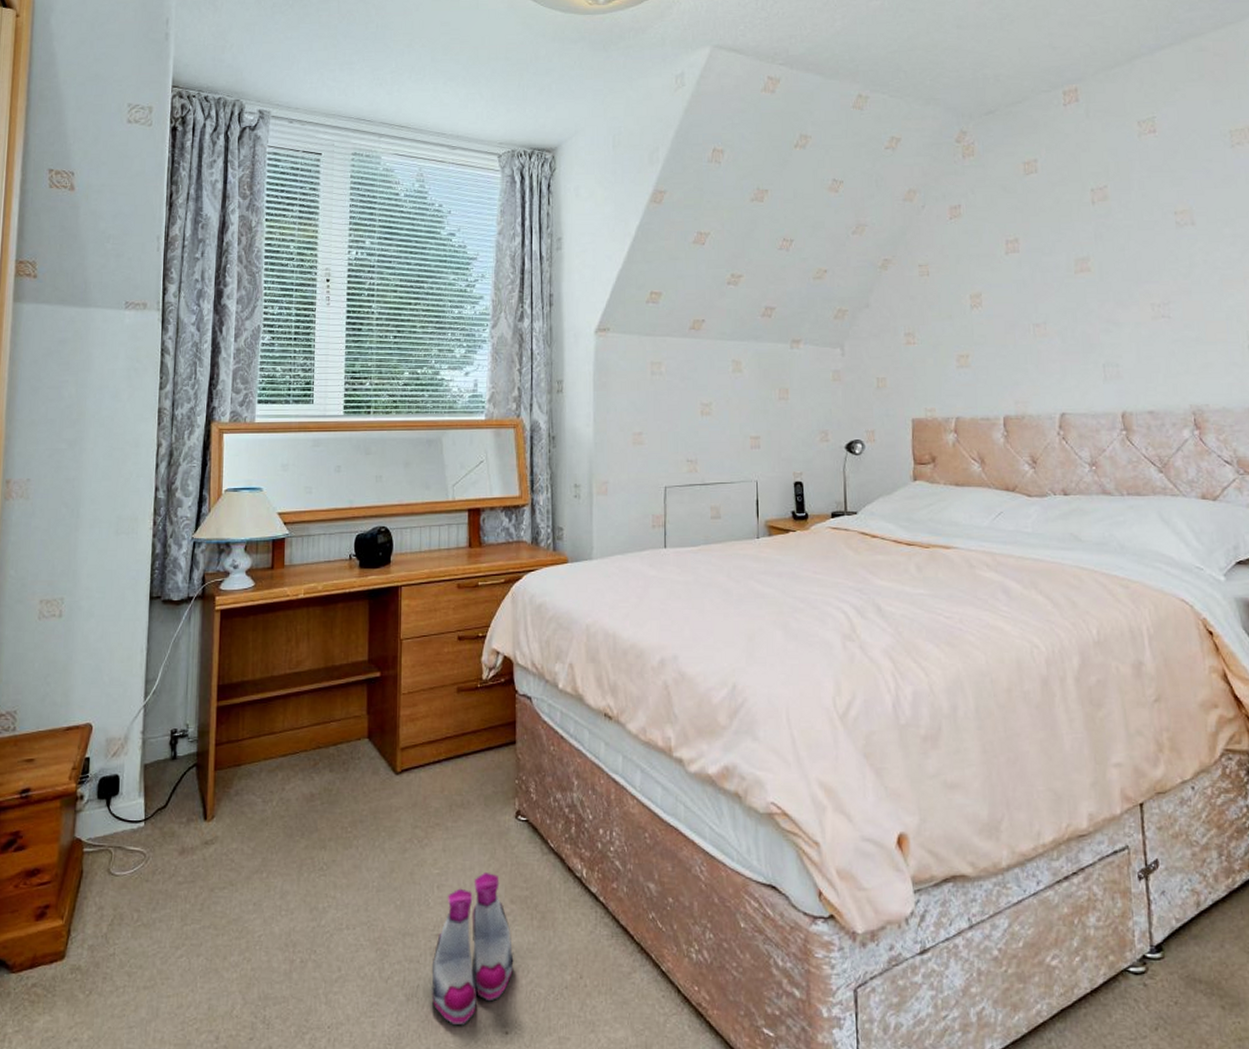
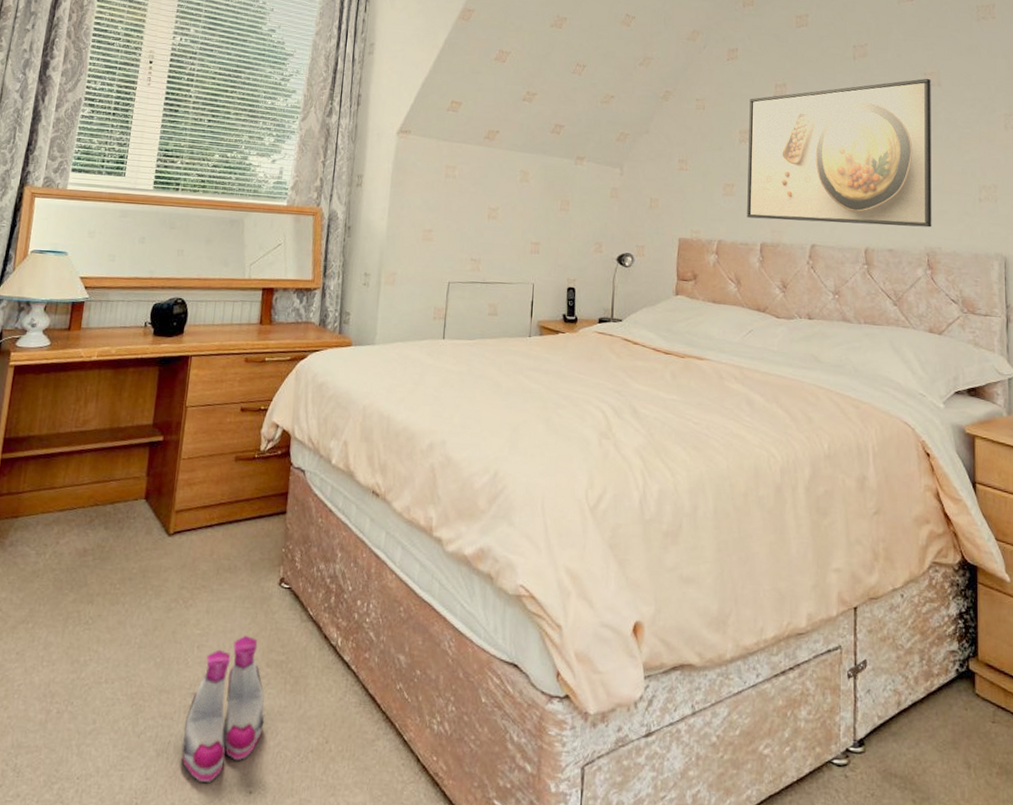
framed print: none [978,217,1196,390] -> present [747,78,932,228]

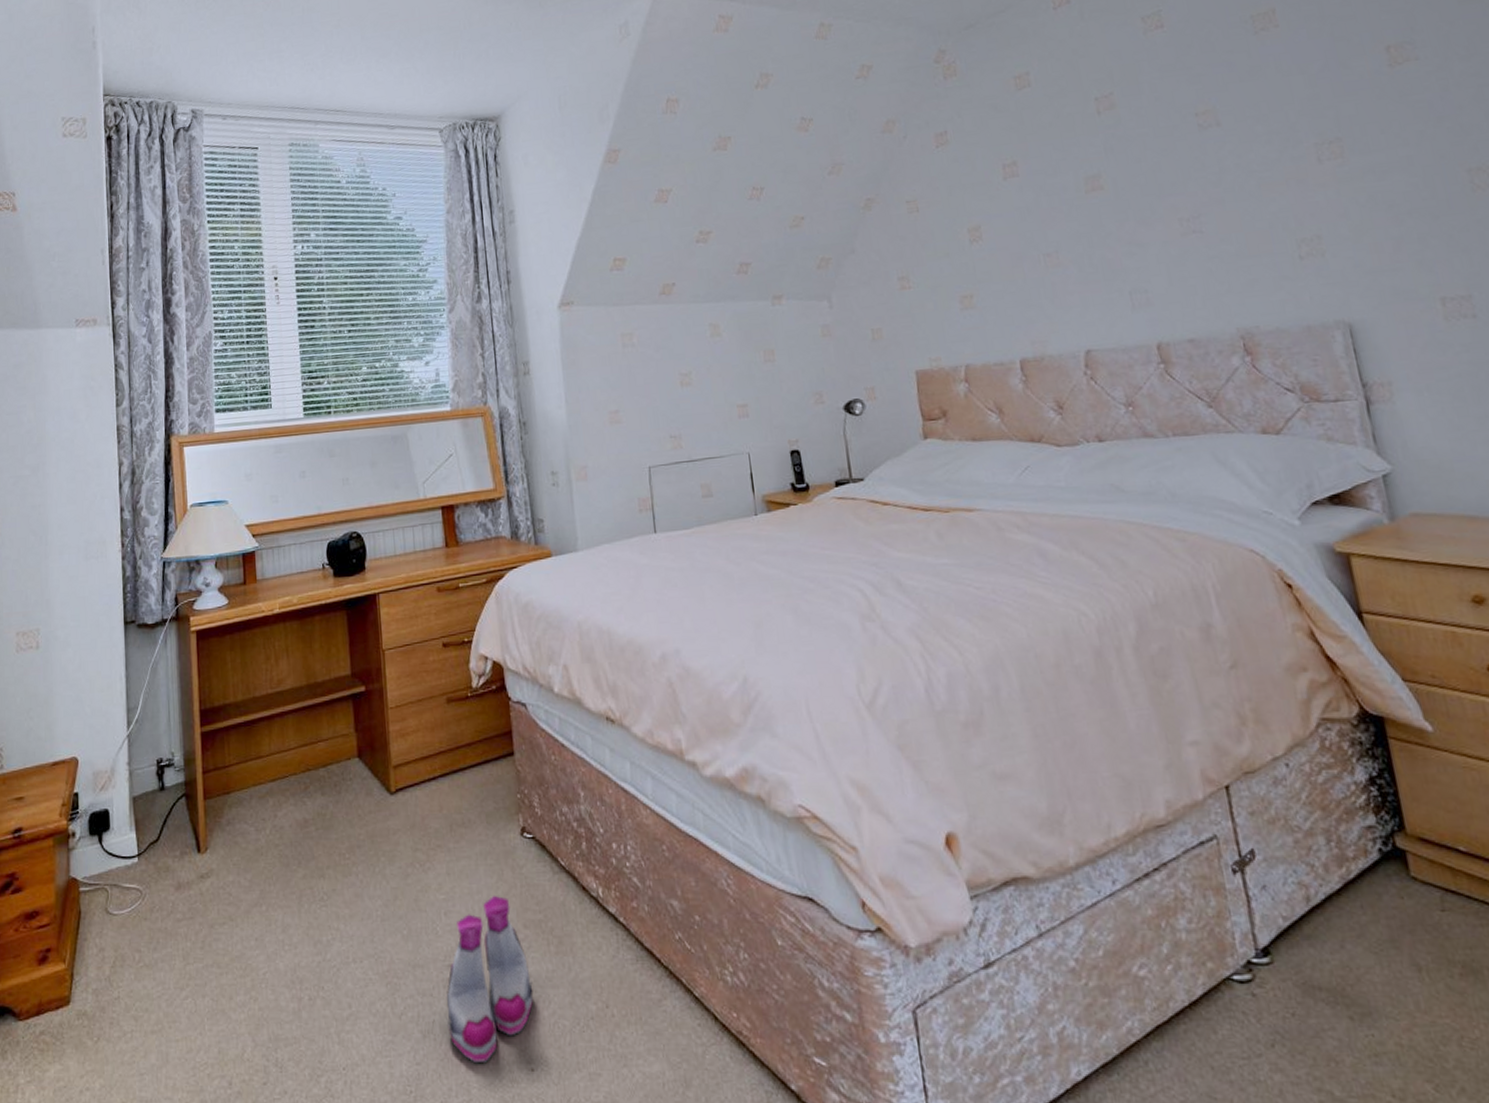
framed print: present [747,78,932,228] -> none [973,119,1241,332]

